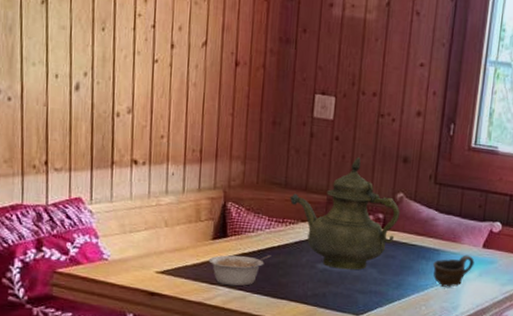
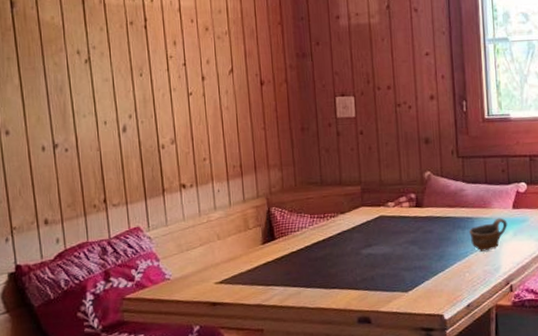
legume: present [208,255,271,286] -> none [261,249,318,284]
teapot: present [289,157,400,270] -> none [326,146,430,252]

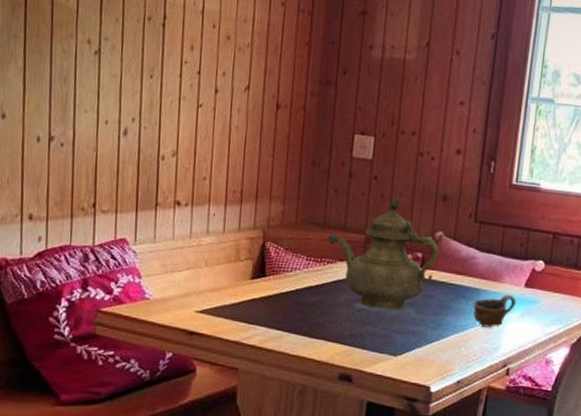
teapot: none [326,146,430,252] -> present [327,196,439,310]

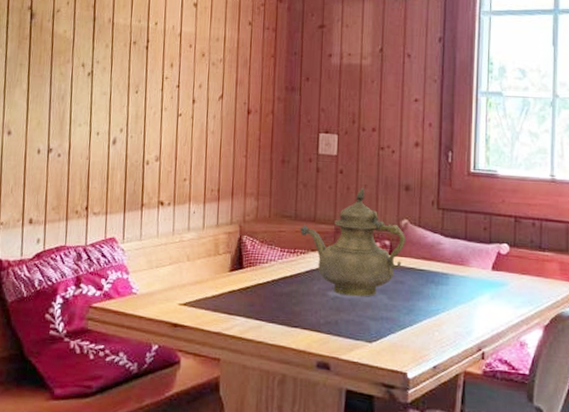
cup: present [472,294,517,328] -> none [442,278,485,312]

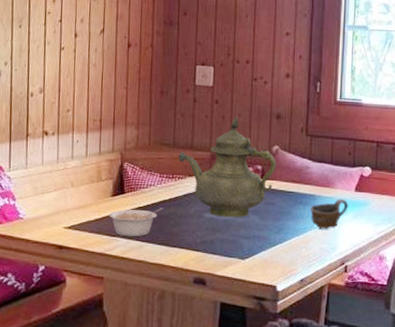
legume: none [226,284,285,315] -> present [109,208,164,237]
cup: none [442,278,485,312] -> present [309,198,349,230]

